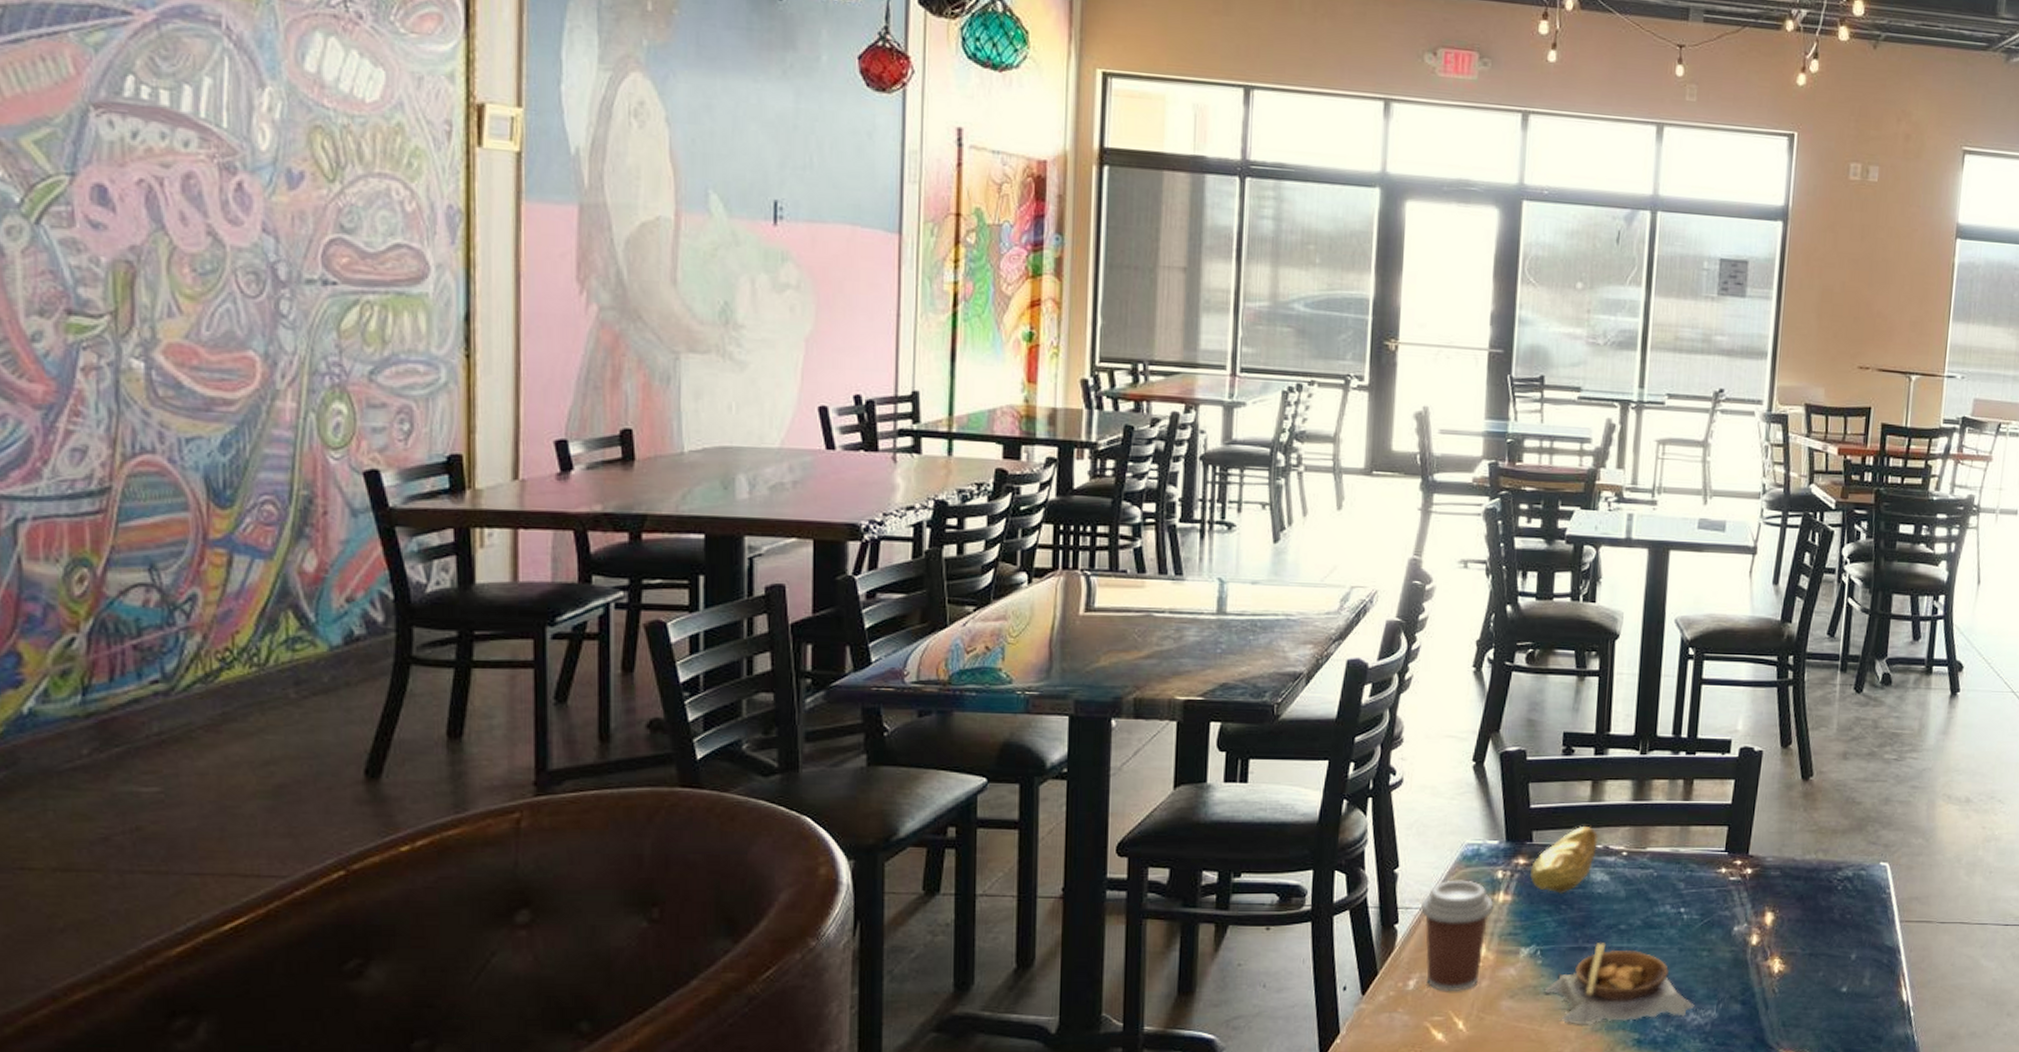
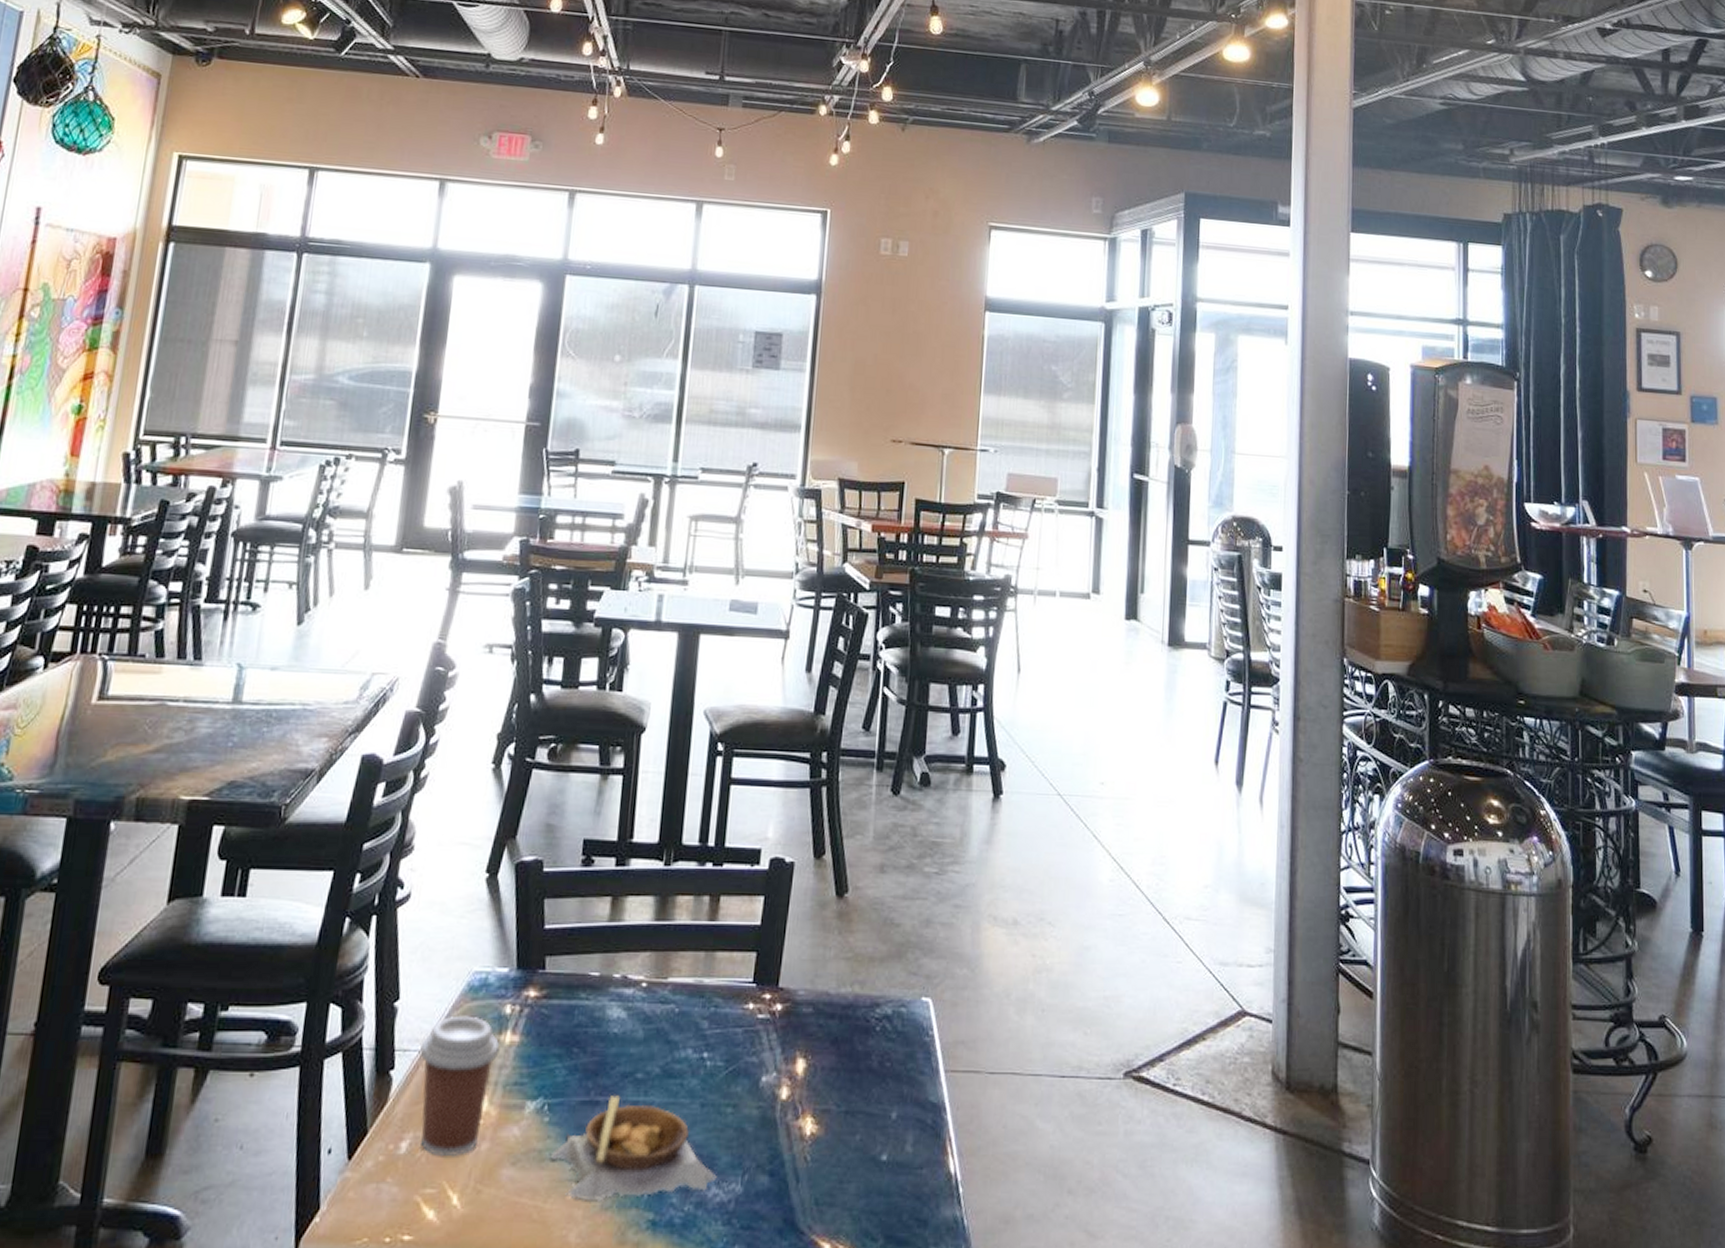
banana: present [1530,827,1598,894] -> none [541,952,616,1034]

